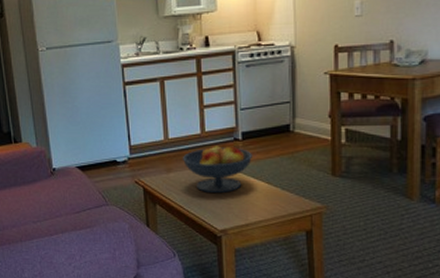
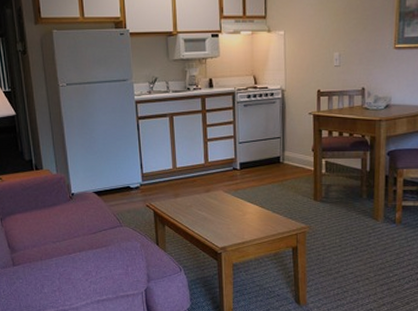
fruit bowl: present [182,144,252,194] -> none [188,173,248,216]

